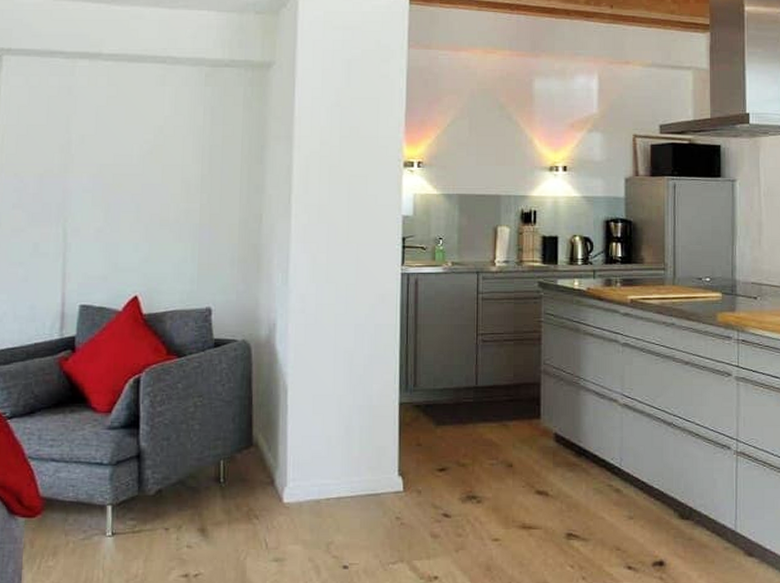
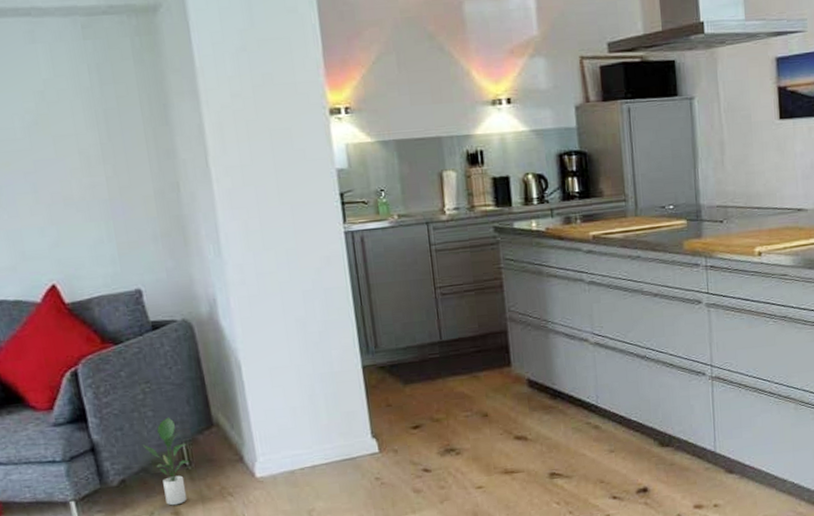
potted plant: none [184,432,225,522] -> present [142,417,190,506]

